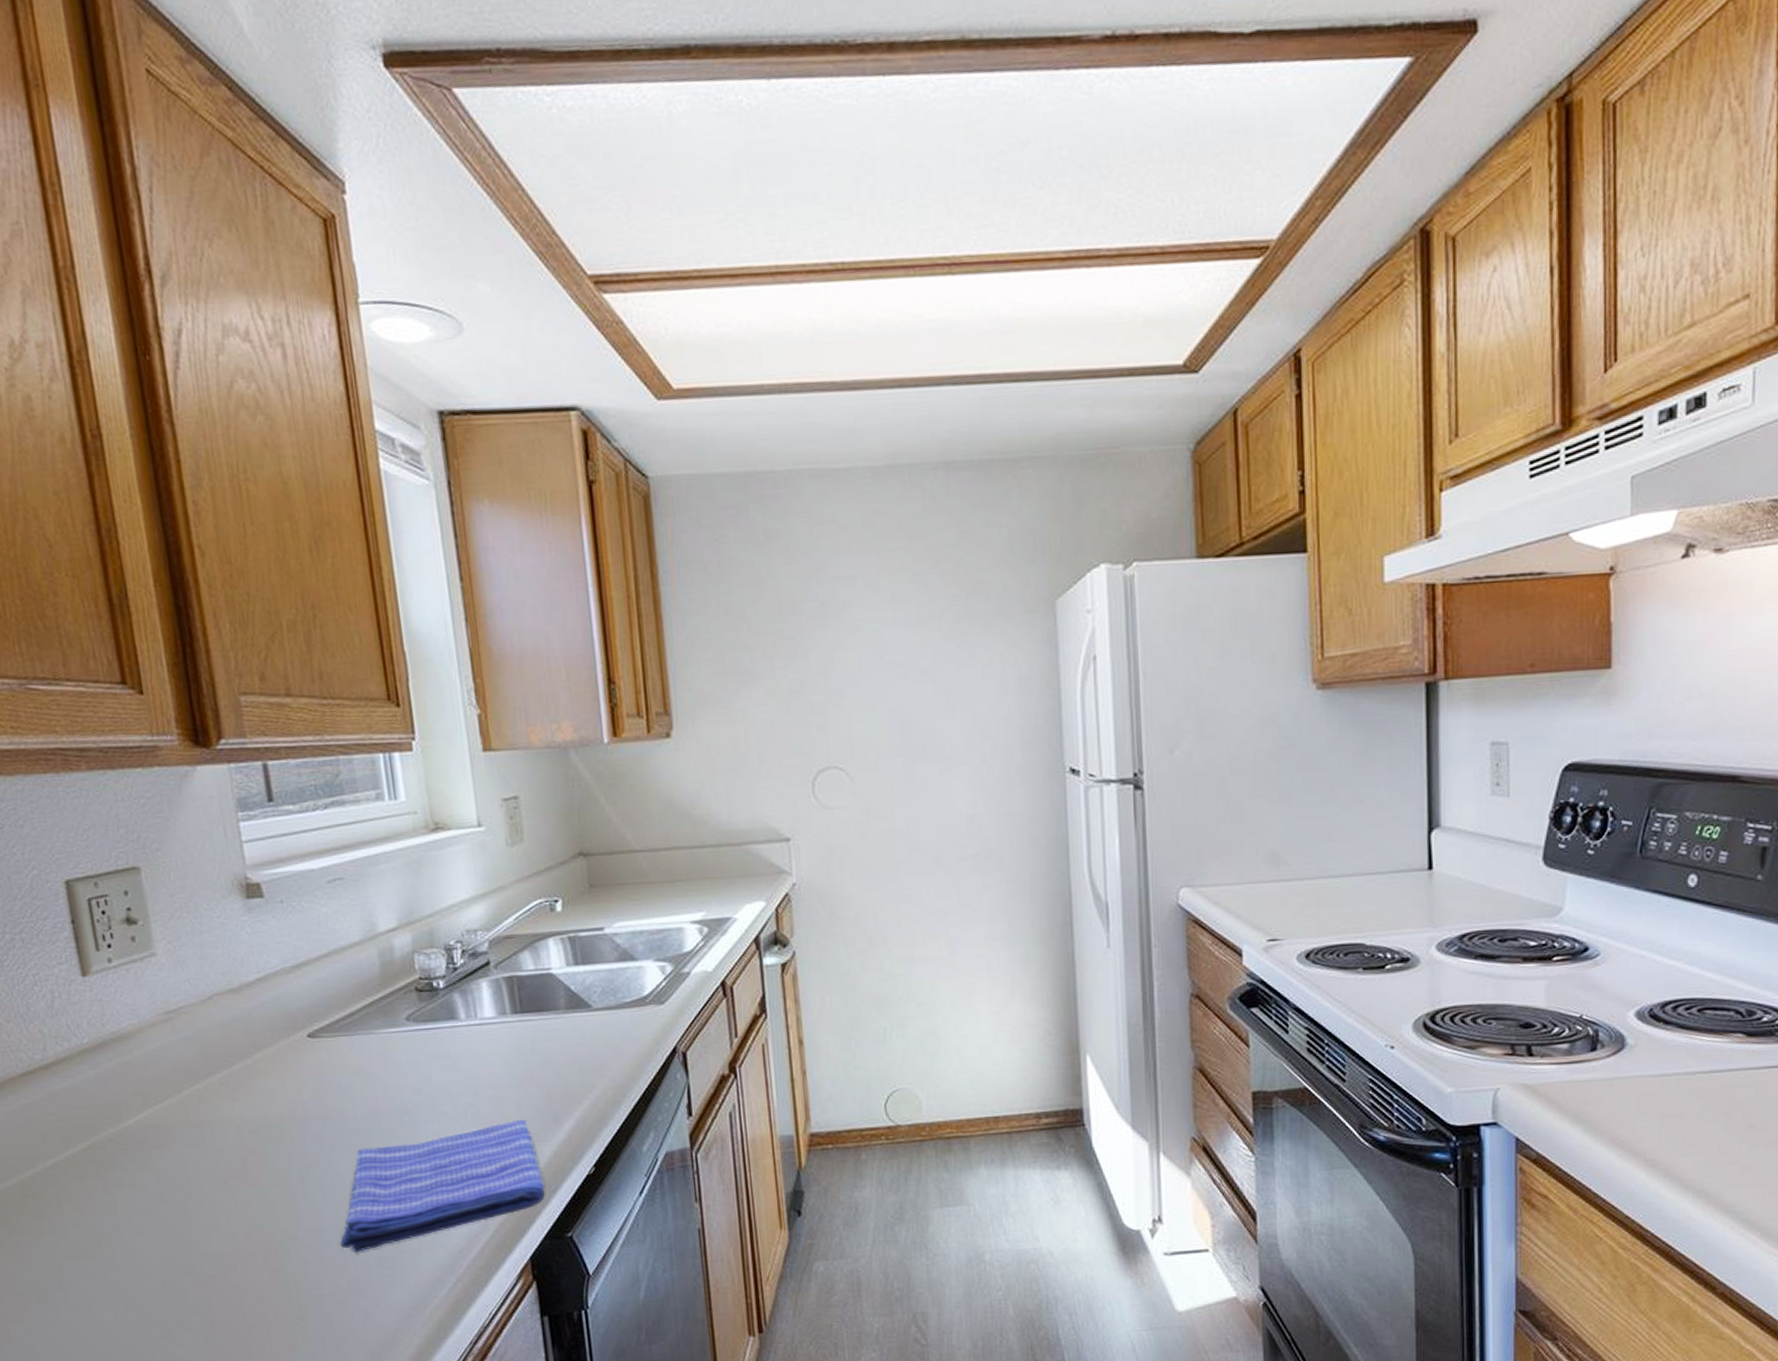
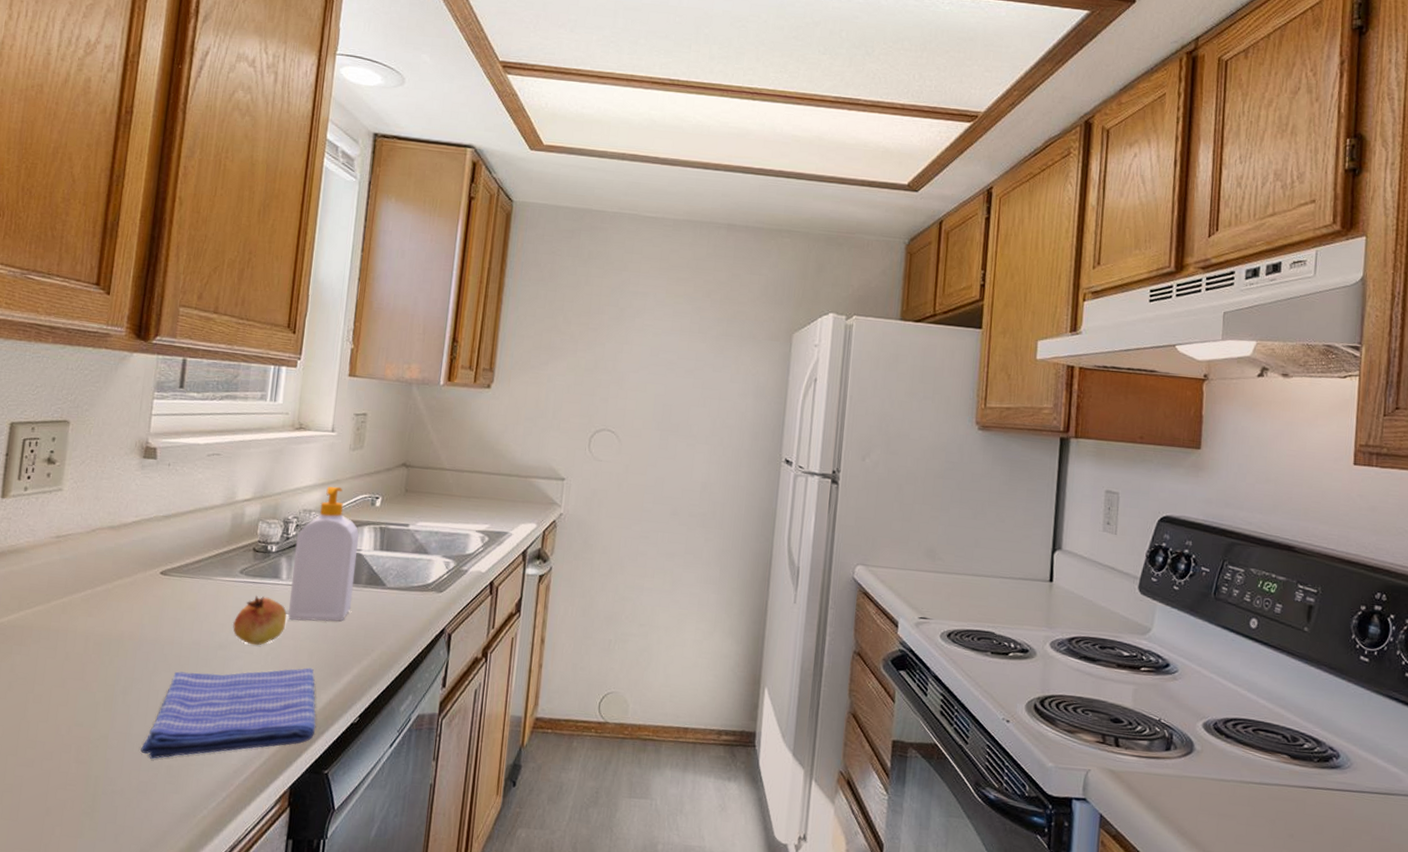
fruit: none [413,1044,479,1104] -> present [233,596,287,646]
soap bottle: none [466,894,555,1067] -> present [287,486,359,622]

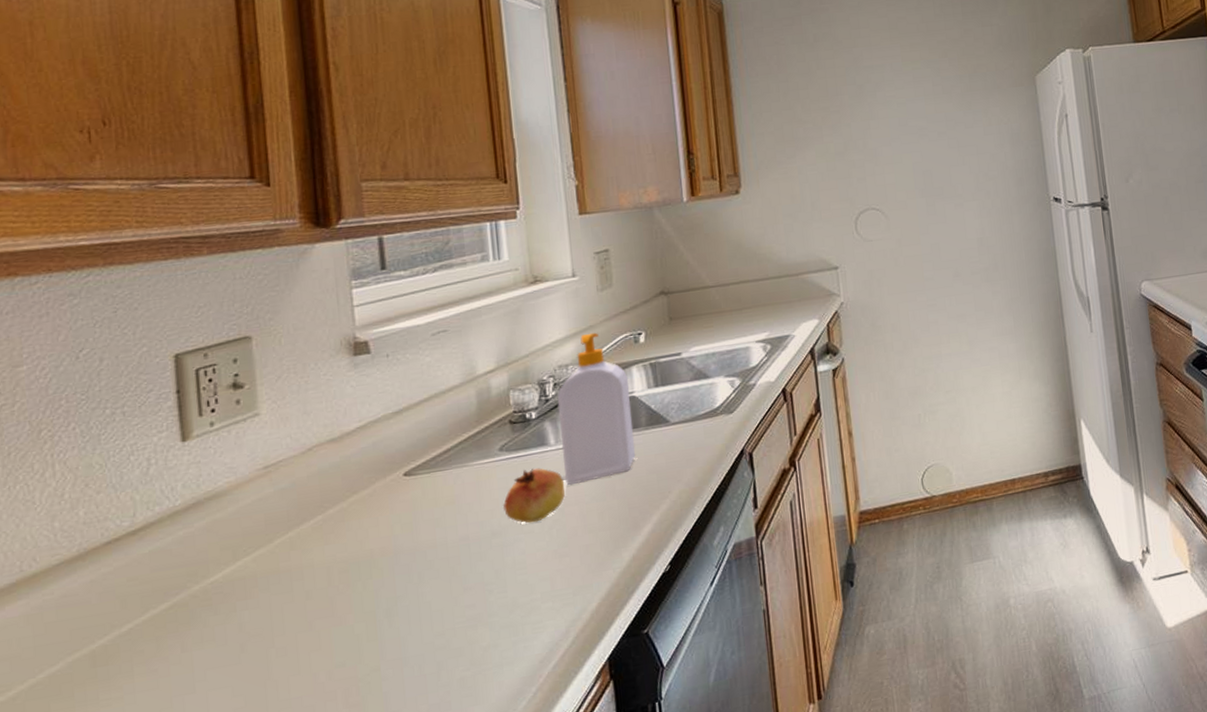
dish towel: present [141,668,316,759] -> none [423,529,624,677]

